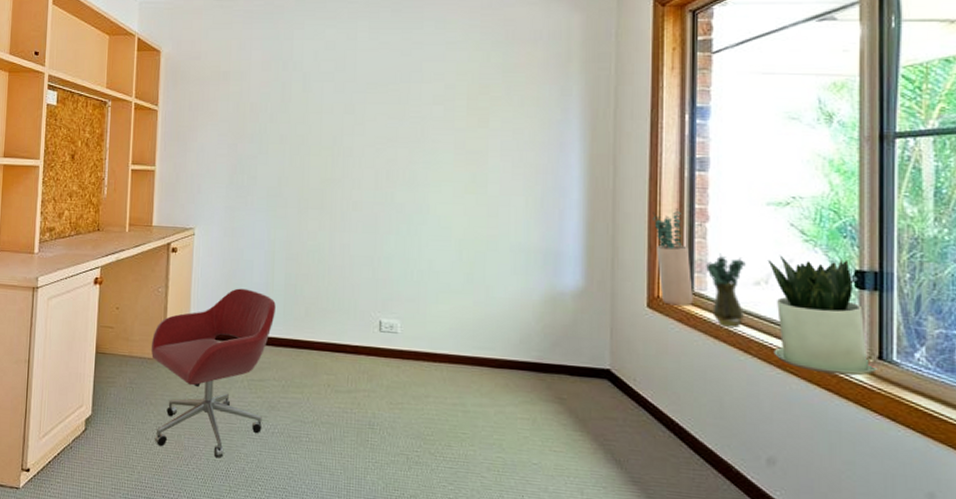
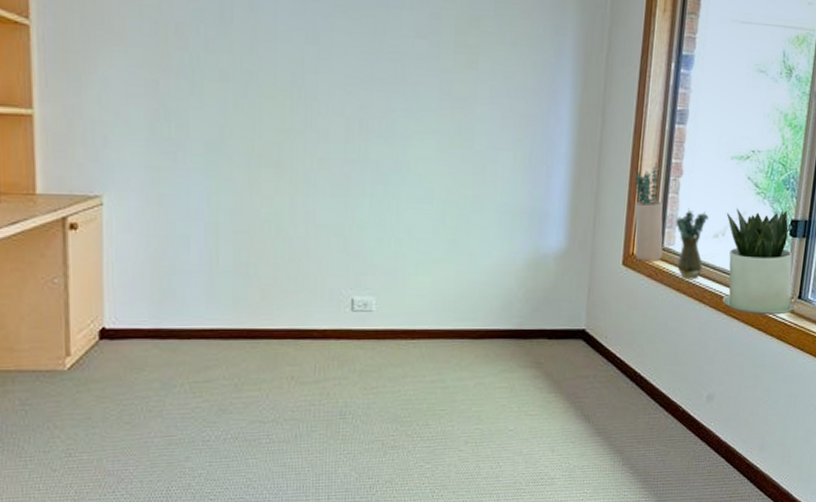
office chair: present [151,288,276,458] -> none [48,272,222,479]

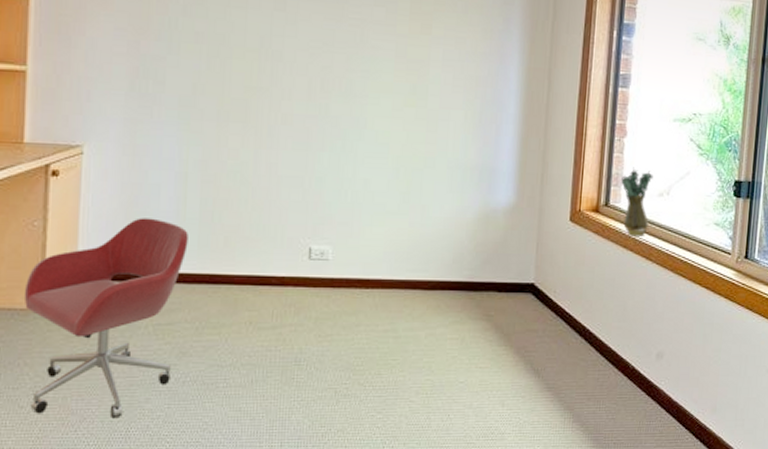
office chair: none [48,272,222,479] -> present [23,218,188,419]
vase: present [633,163,663,262] -> none [579,124,609,219]
planter: present [722,207,797,315] -> none [669,168,744,274]

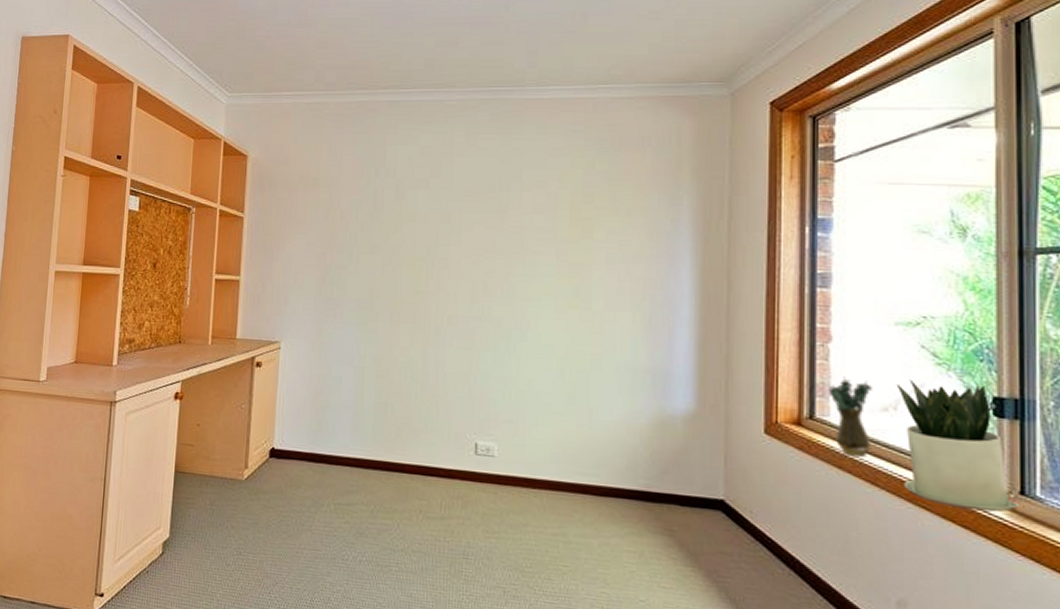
office chair: present [23,218,188,419] -> none [232,406,365,587]
planter: none [669,168,744,274] -> present [896,379,1021,513]

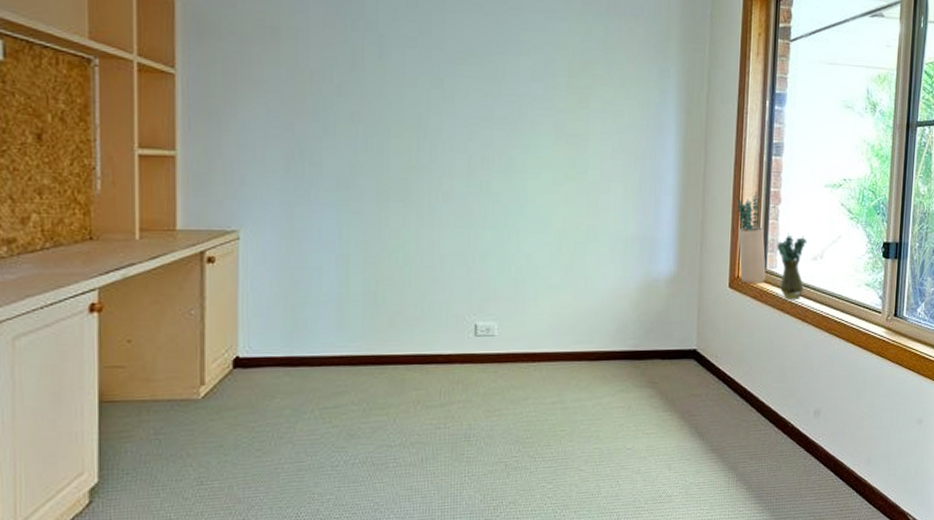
vase: none [770,327,815,433] -> present [736,192,766,284]
planter: present [896,379,1021,513] -> none [823,232,894,333]

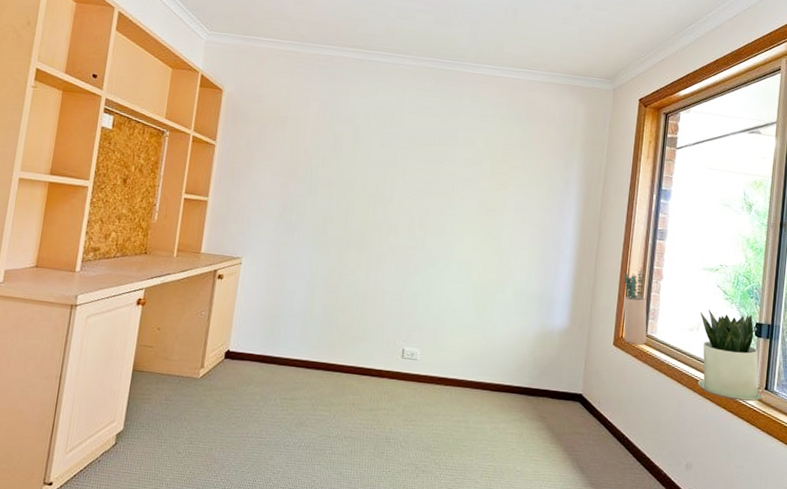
vase: present [777,233,807,301] -> none [657,305,685,364]
planter: none [823,232,894,333] -> present [697,308,765,402]

